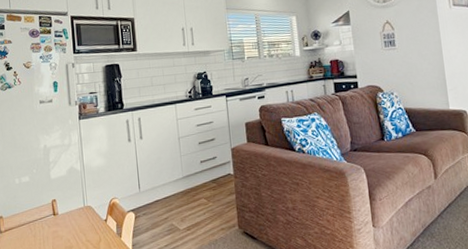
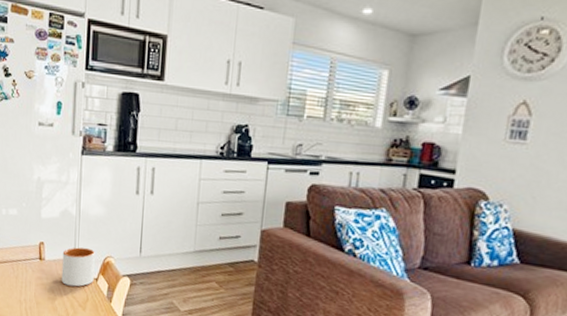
mug: none [73,195,103,232] -> present [61,247,95,287]

